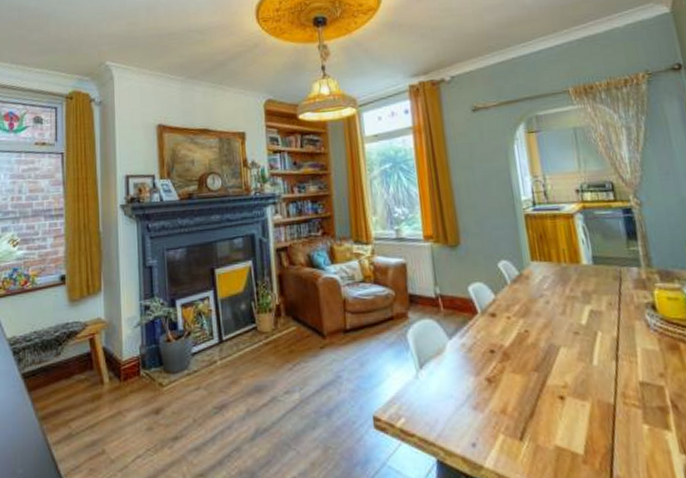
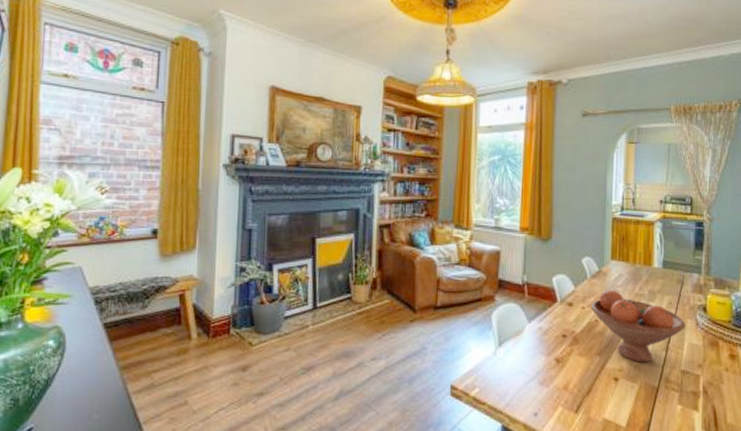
fruit bowl: none [517,294,635,376] -> present [591,289,686,363]

